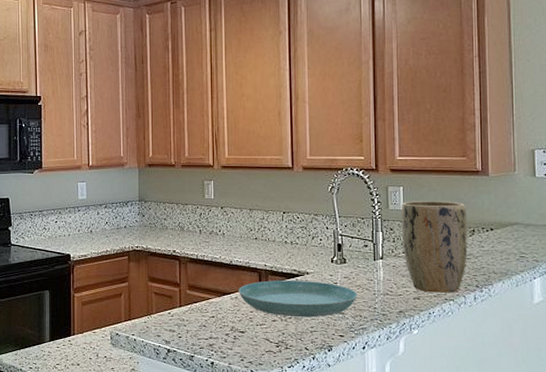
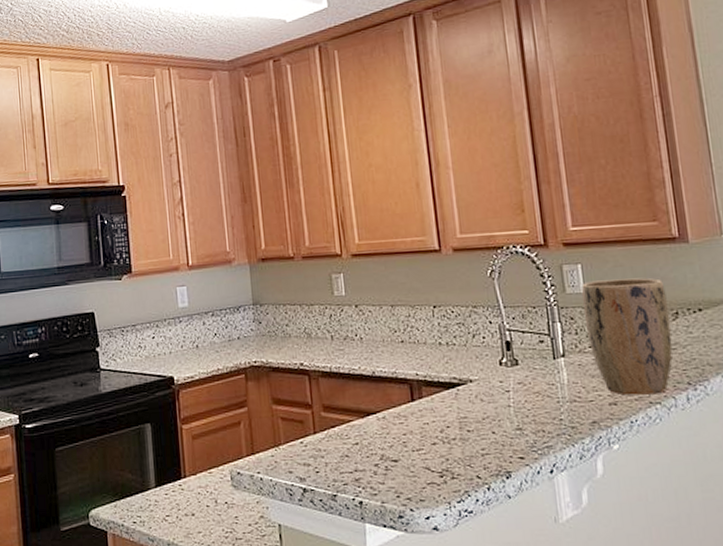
saucer: present [238,280,357,318] -> none [385,390,537,438]

